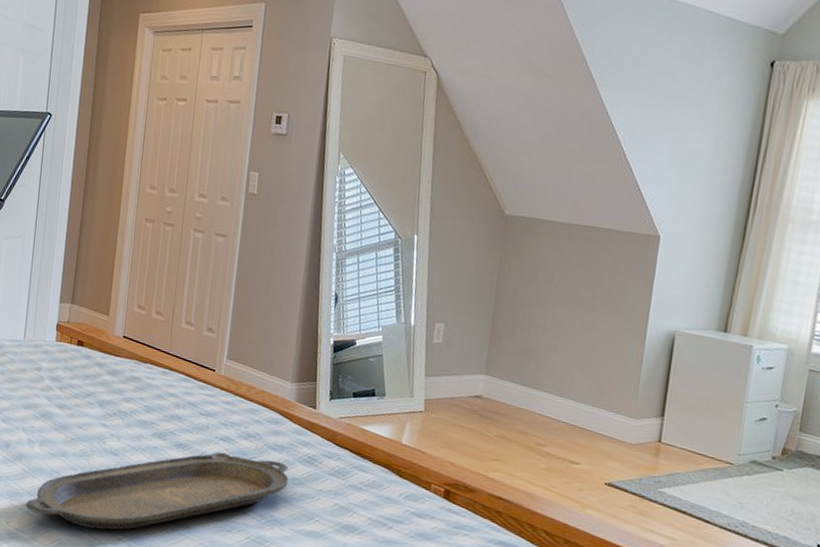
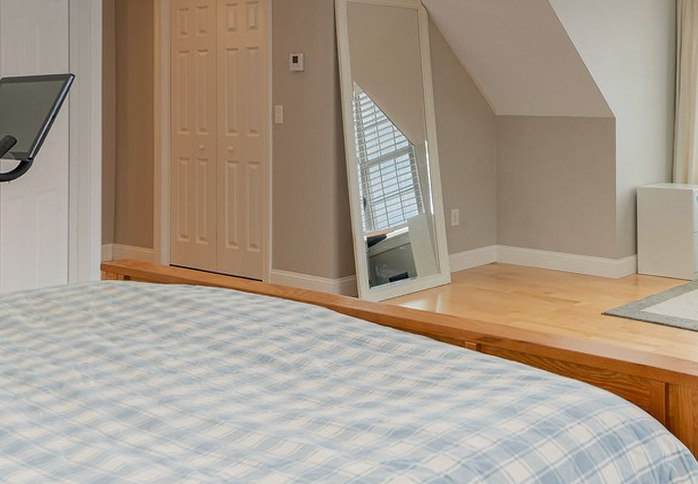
serving tray: present [26,451,289,530] -> none [86,348,341,446]

